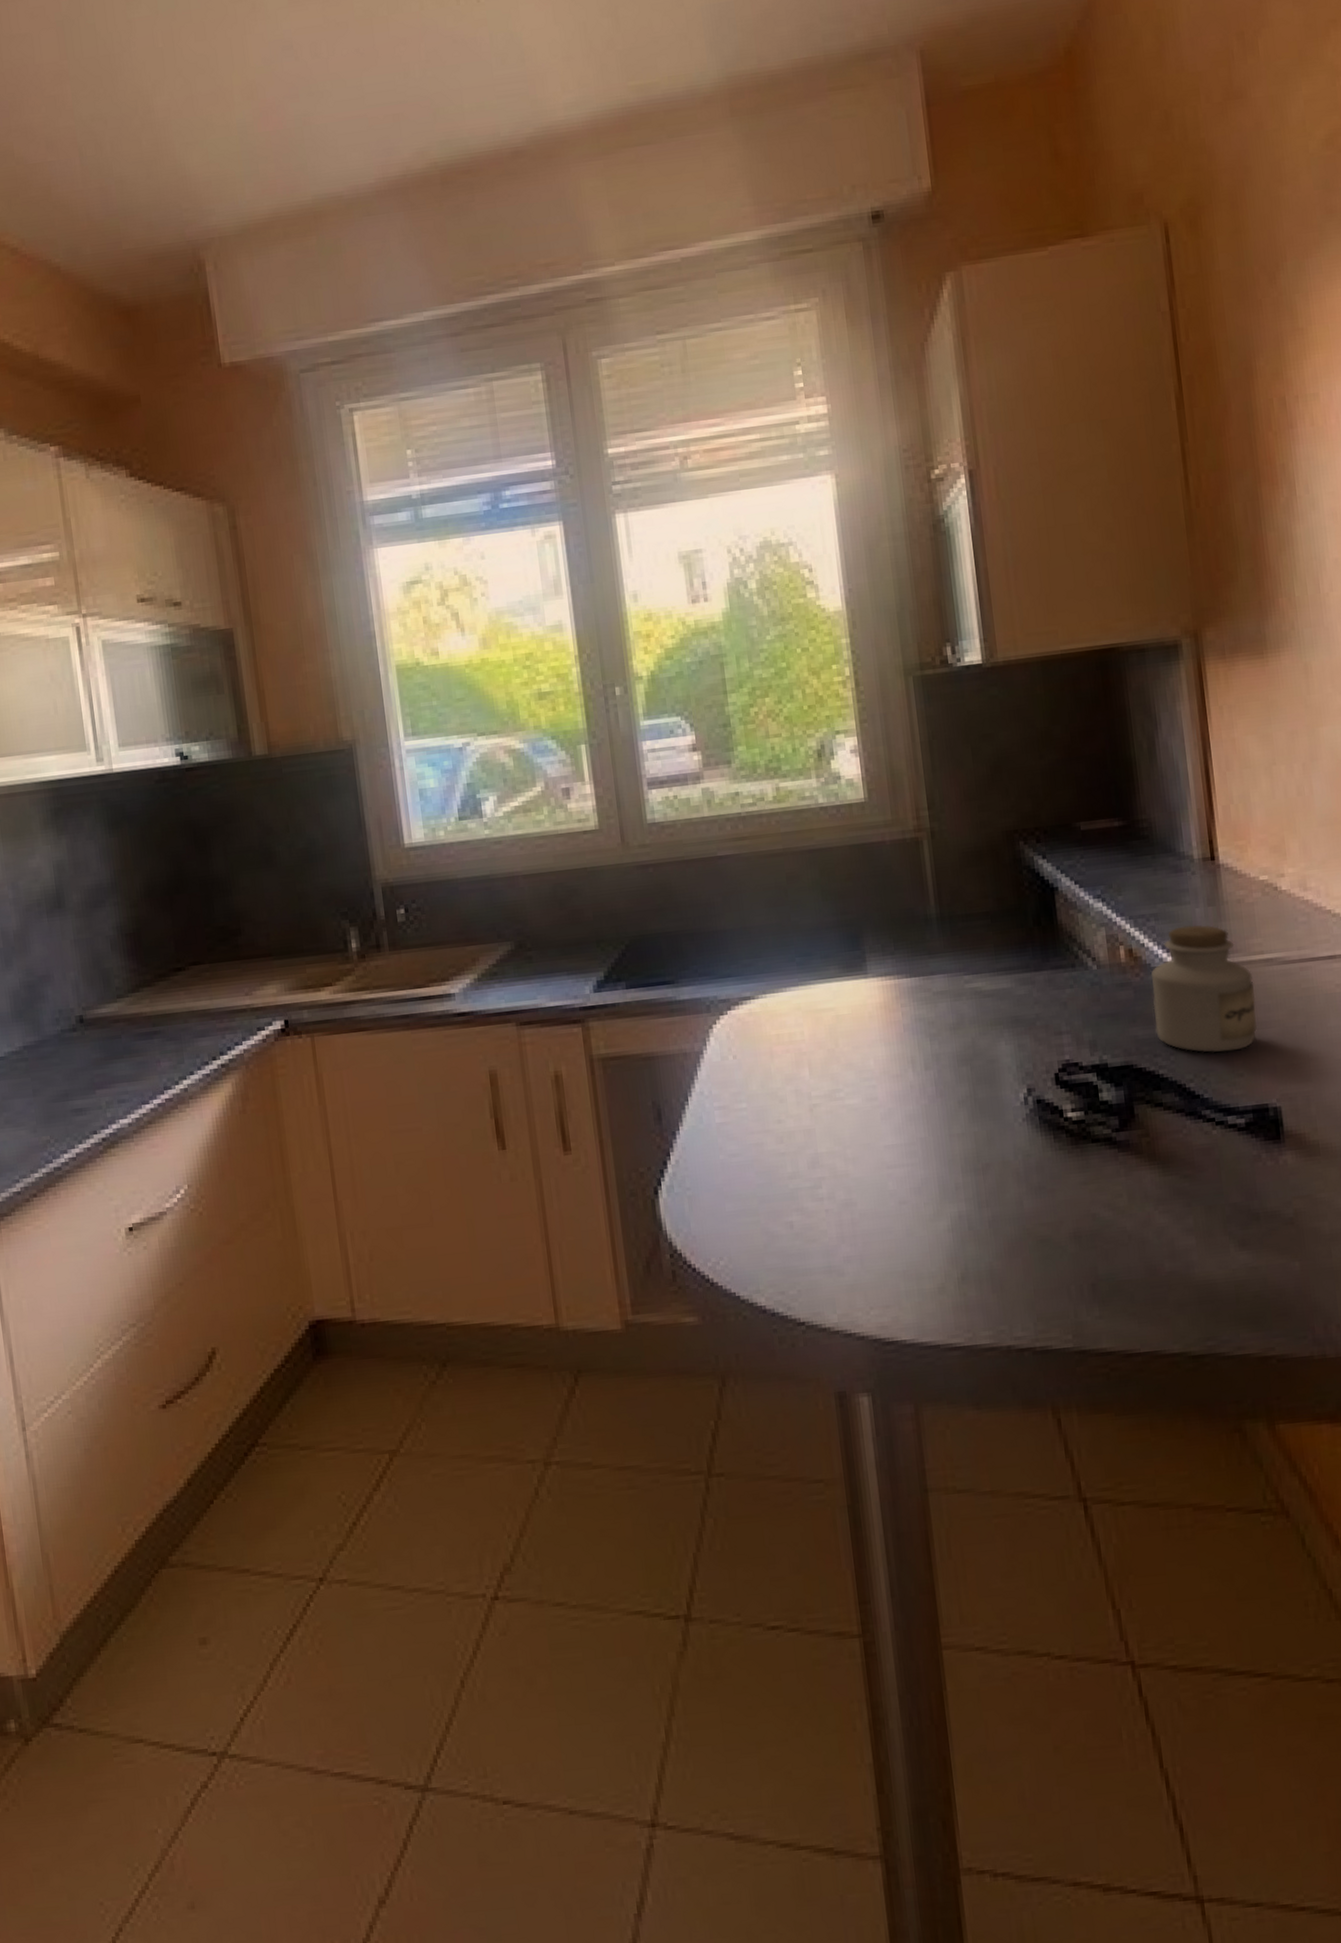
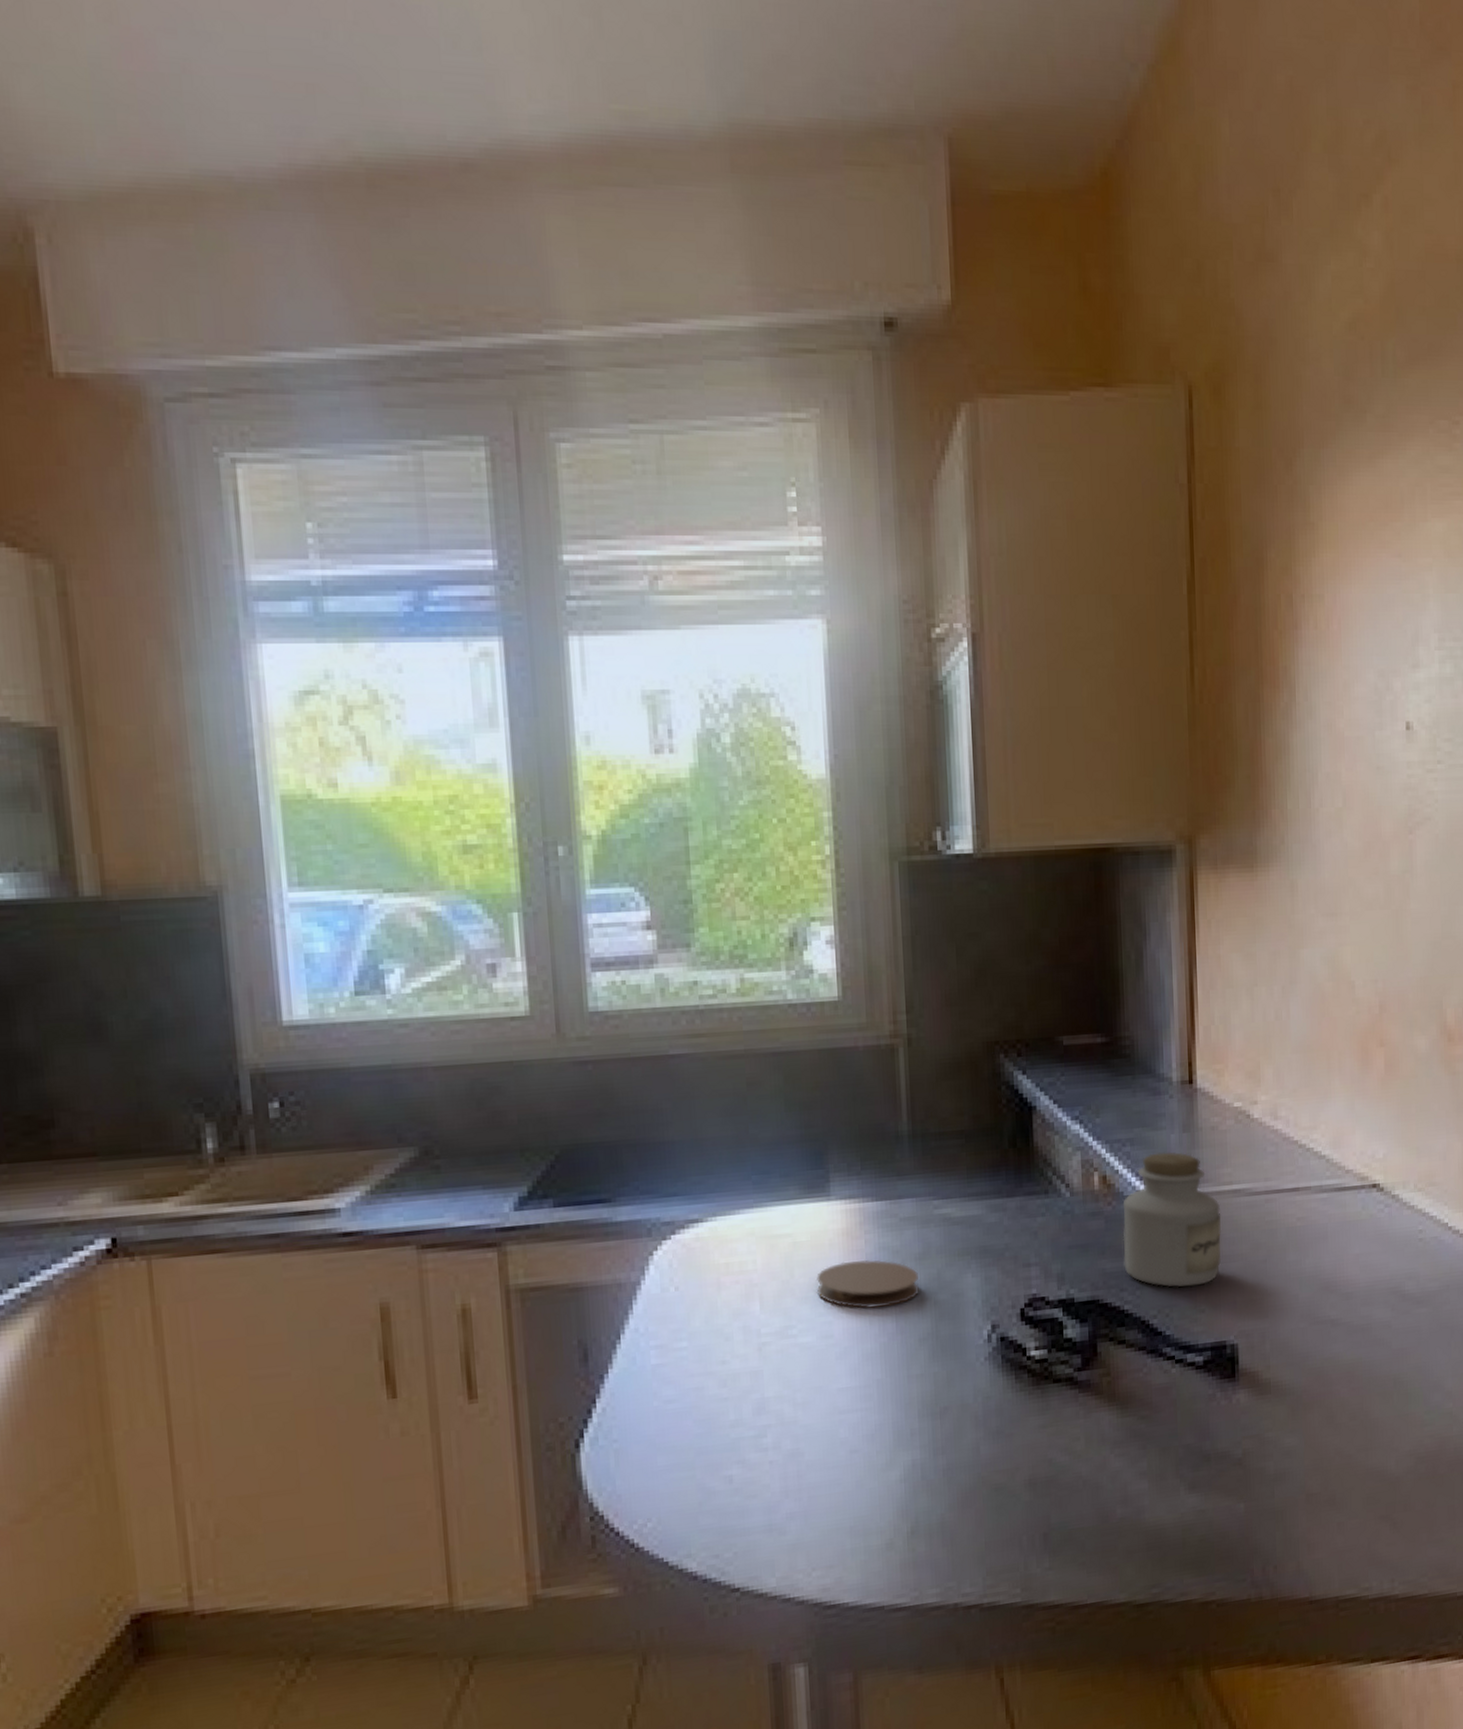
coaster: none [859,1030,955,1074] -> present [817,1259,919,1309]

